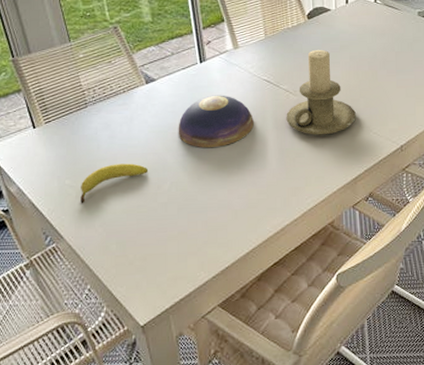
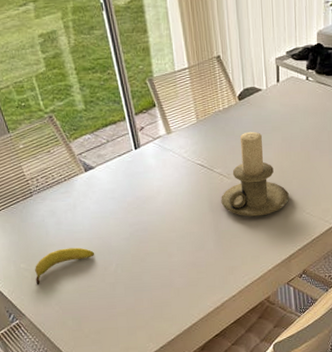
decorative bowl: present [178,95,254,148] -> none [118,180,190,232]

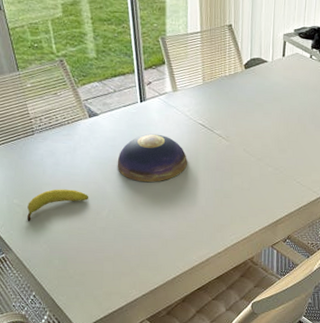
decorative bowl: none [118,180,190,232] -> present [117,133,187,183]
candle holder: present [221,131,289,217] -> none [217,99,282,180]

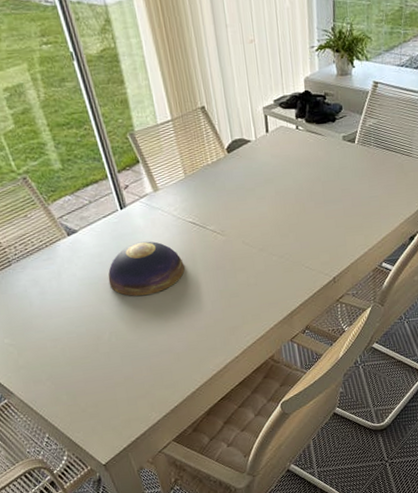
fruit: present [27,189,89,222] -> none [20,317,86,361]

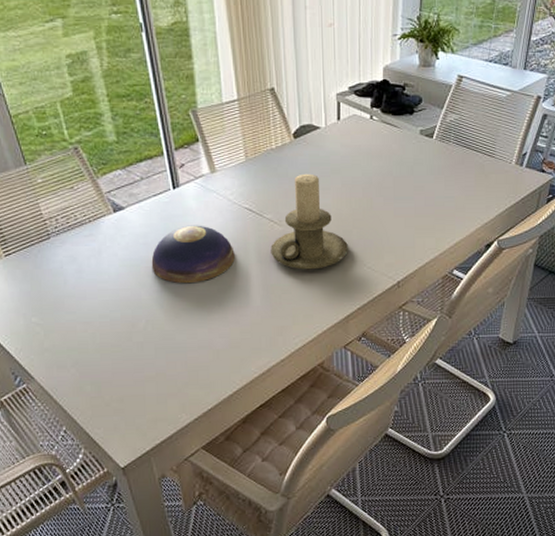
candle holder: none [216,185,287,274] -> present [270,173,348,270]

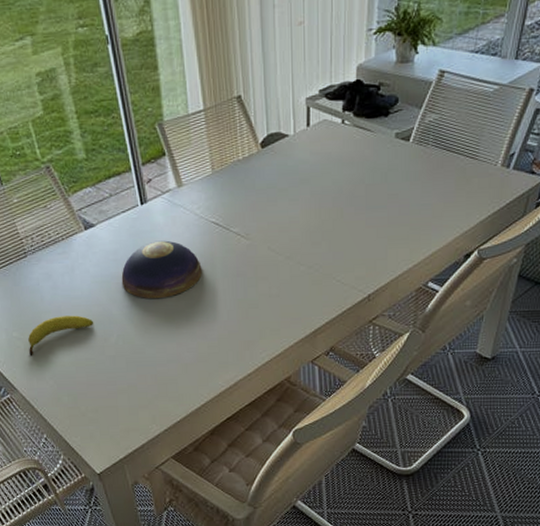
fruit: none [49,300,122,343] -> present [28,315,94,357]
candle holder: present [270,173,348,270] -> none [237,184,317,284]

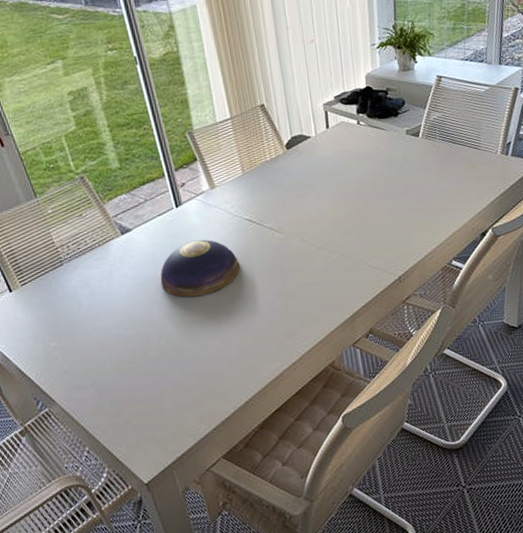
fruit: present [28,315,94,357] -> none [66,319,135,366]

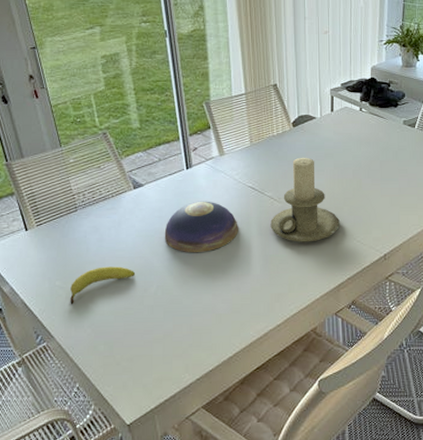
fruit: none [66,319,135,366] -> present [70,266,136,305]
candle holder: none [273,181,348,274] -> present [270,157,340,242]

